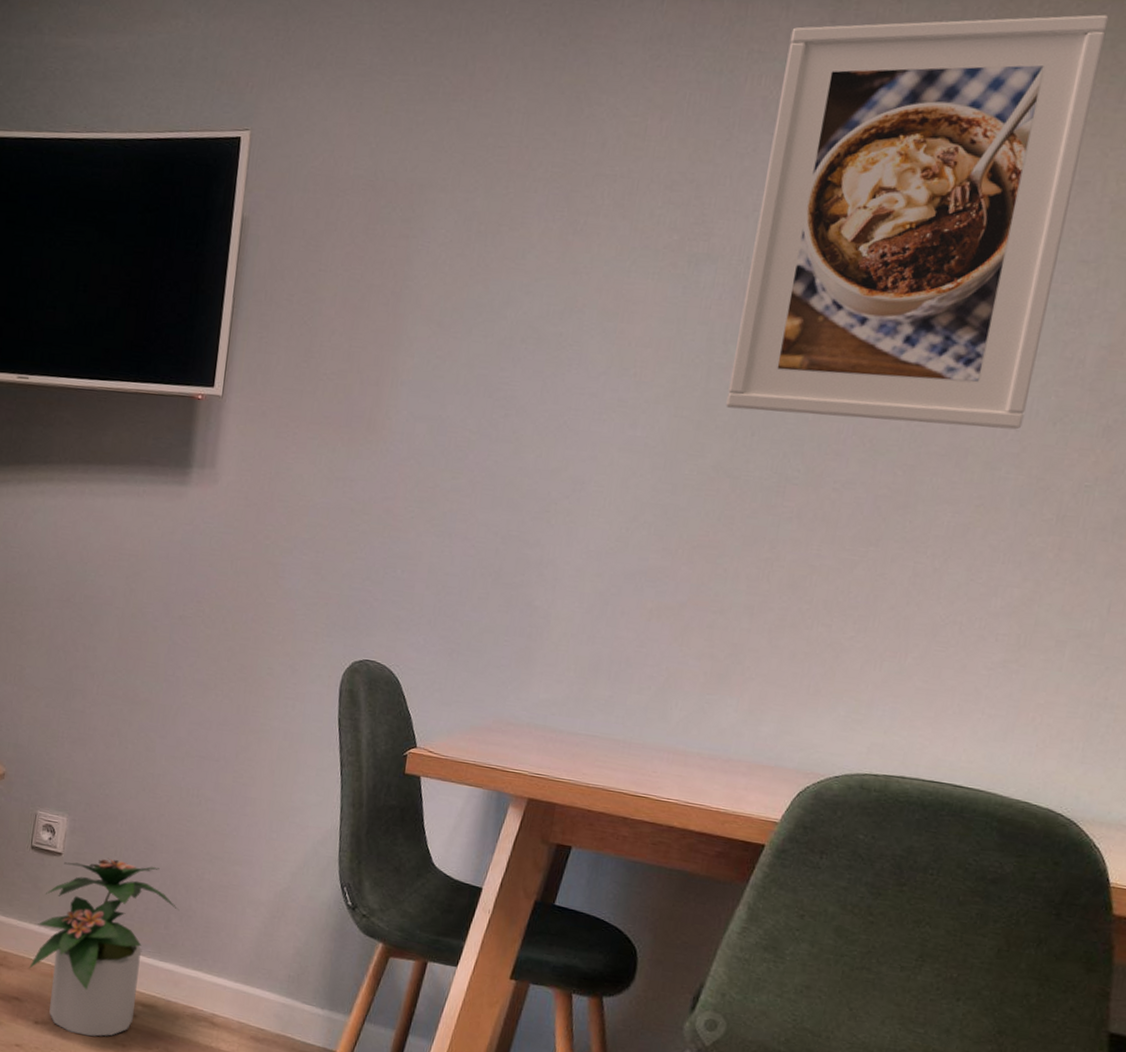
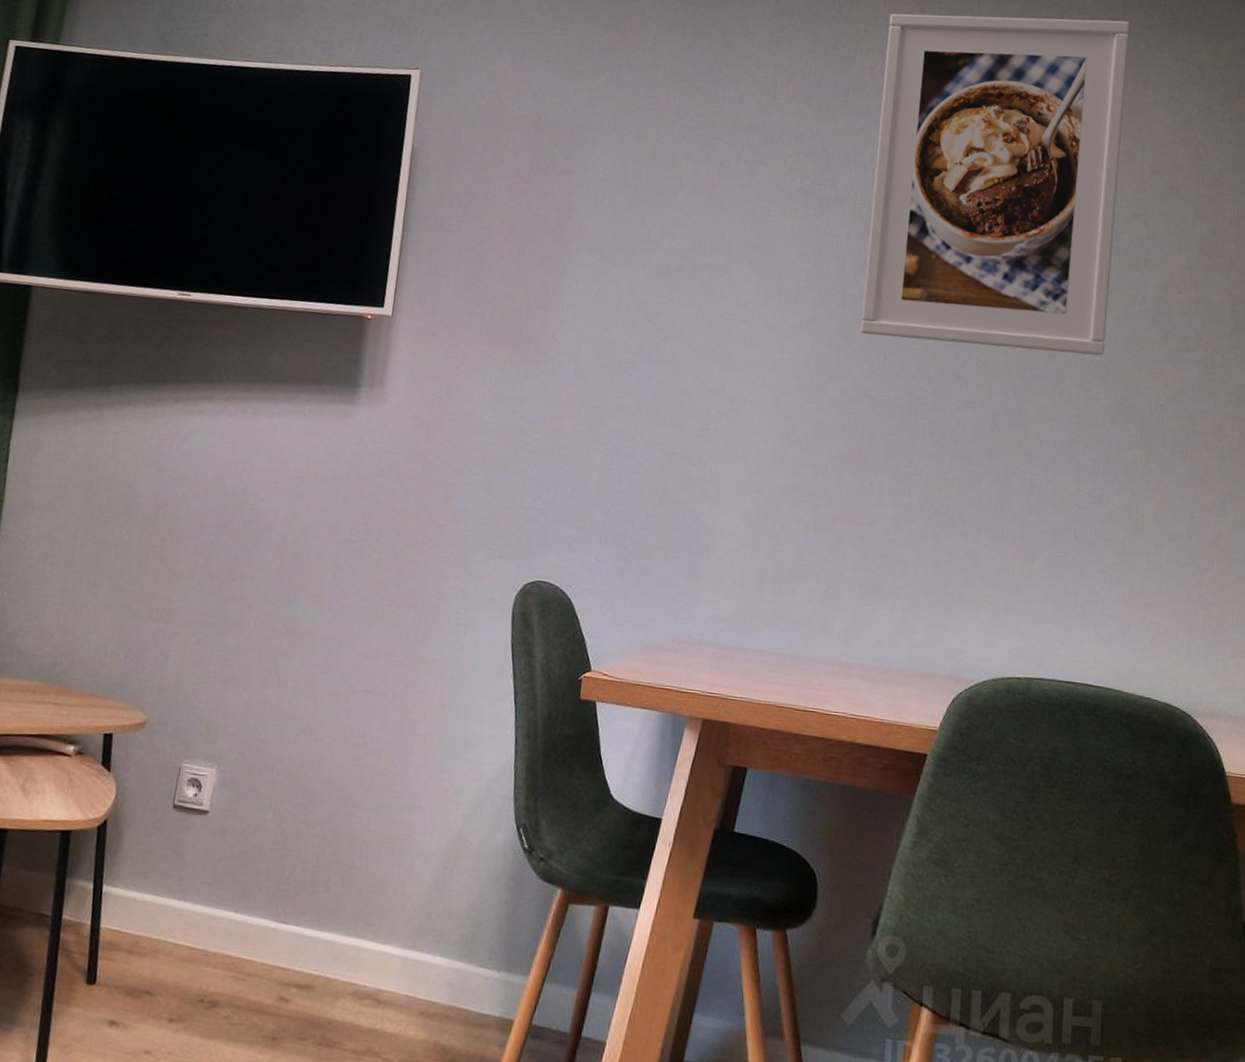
potted plant: present [29,858,180,1037] -> none [165,813,342,1032]

